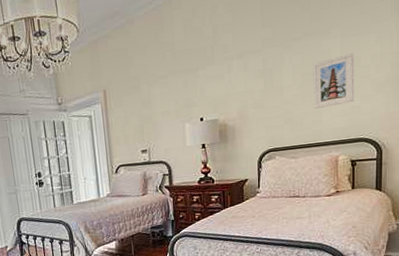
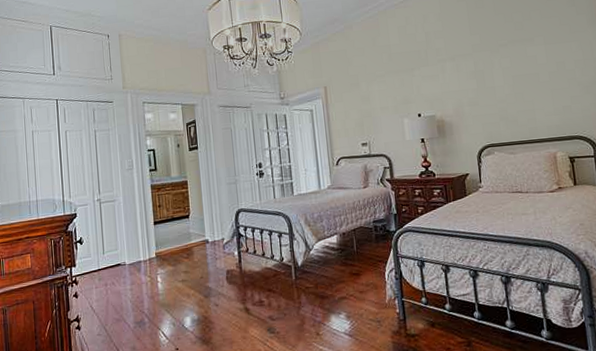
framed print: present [313,53,355,110] -> none [521,58,565,108]

